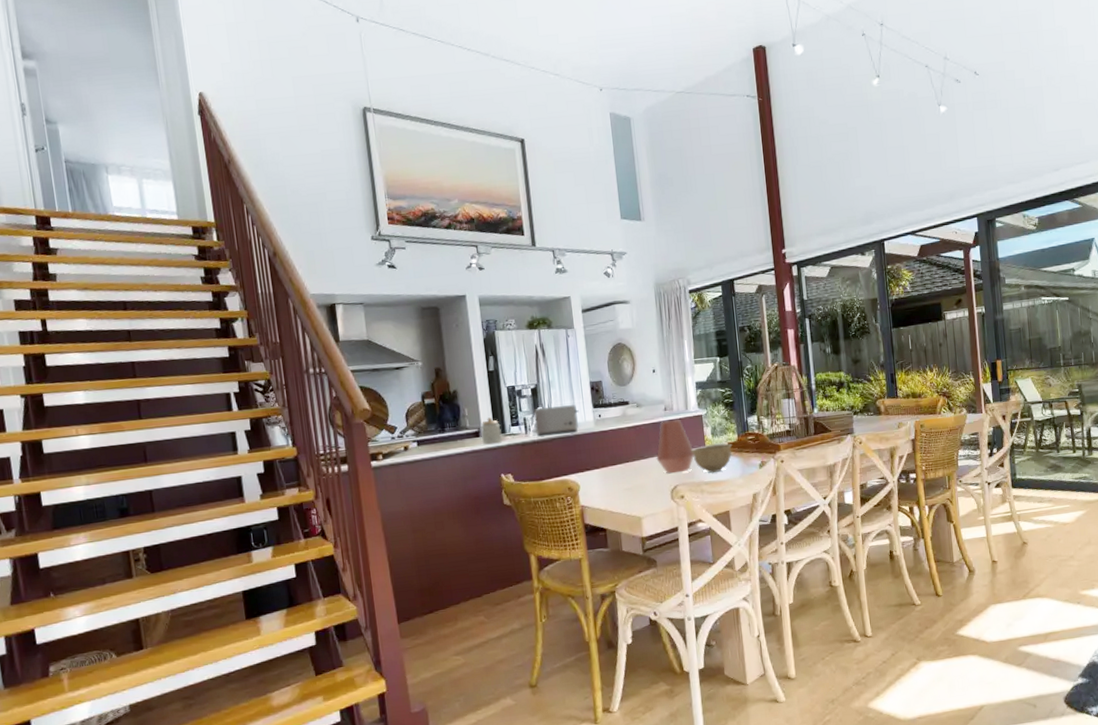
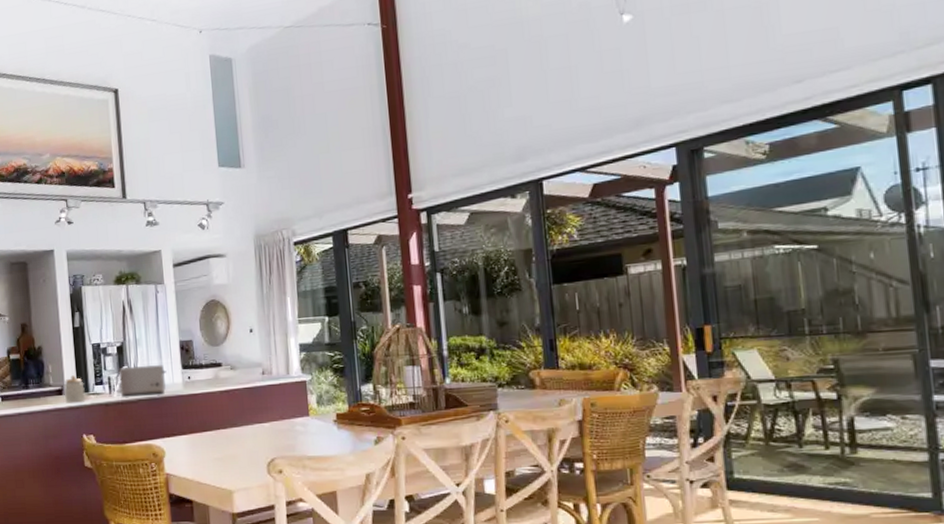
vase: present [656,419,695,474] -> none [251,384,296,445]
bowl: present [691,443,733,474] -> none [292,413,342,448]

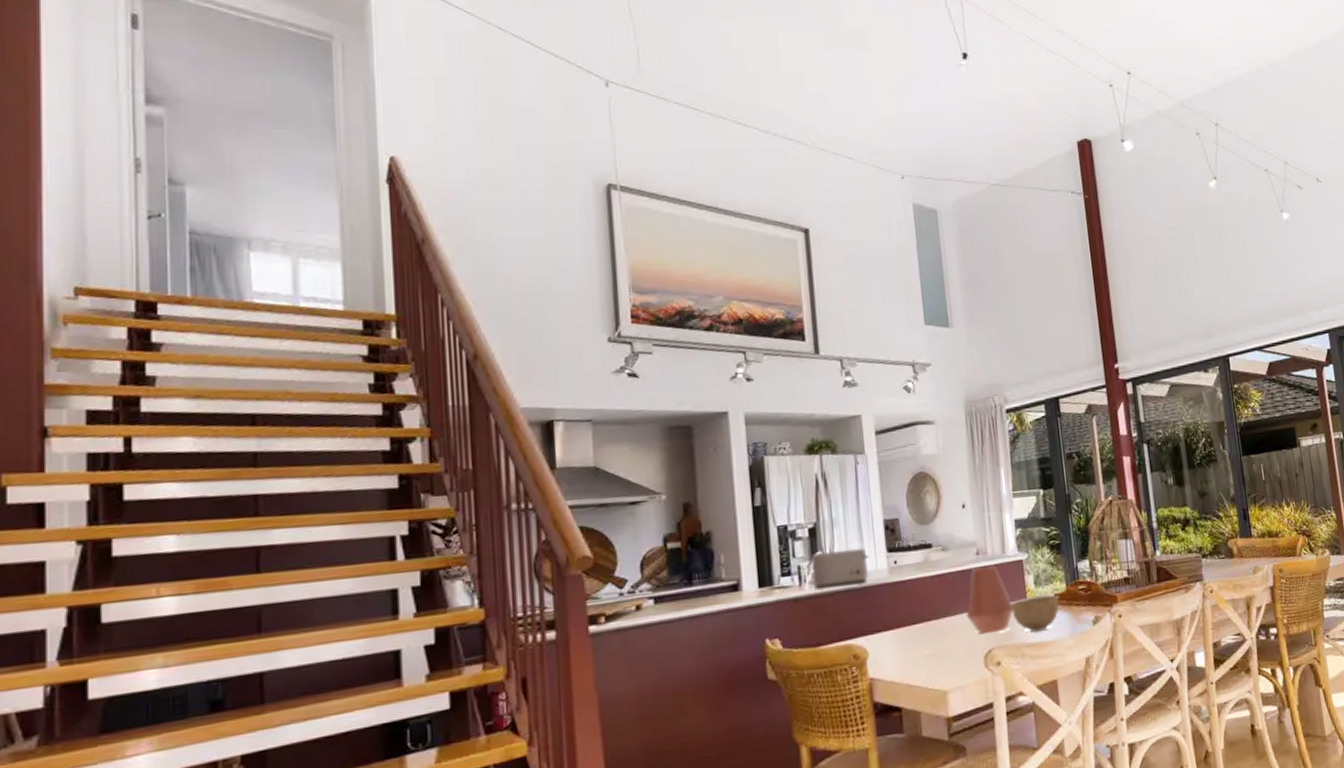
jar: present [63,375,86,404] -> none [740,565,769,602]
vase: none [251,384,296,445] -> present [966,565,1014,635]
bowl: none [292,413,342,448] -> present [1009,594,1060,633]

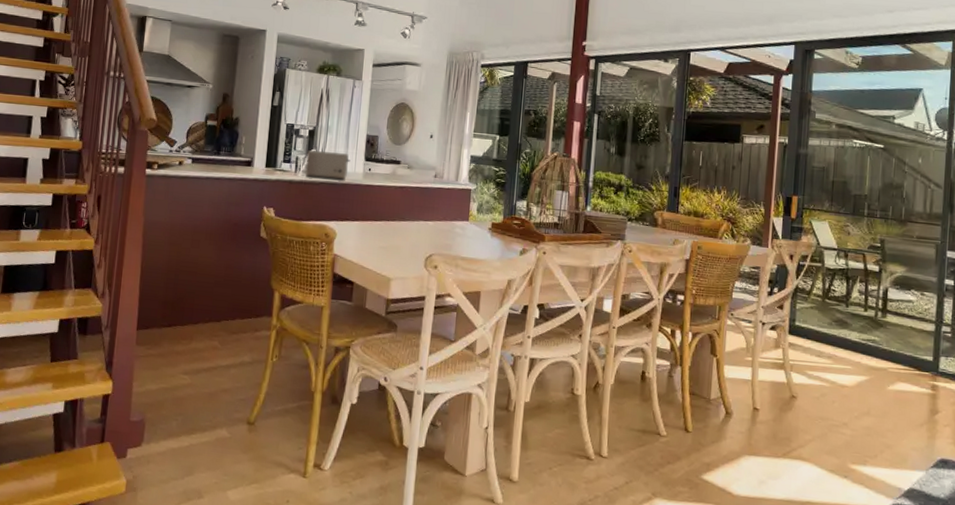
vase: present [966,565,1014,635] -> none [417,188,456,243]
bowl: present [1009,594,1060,633] -> none [453,220,497,250]

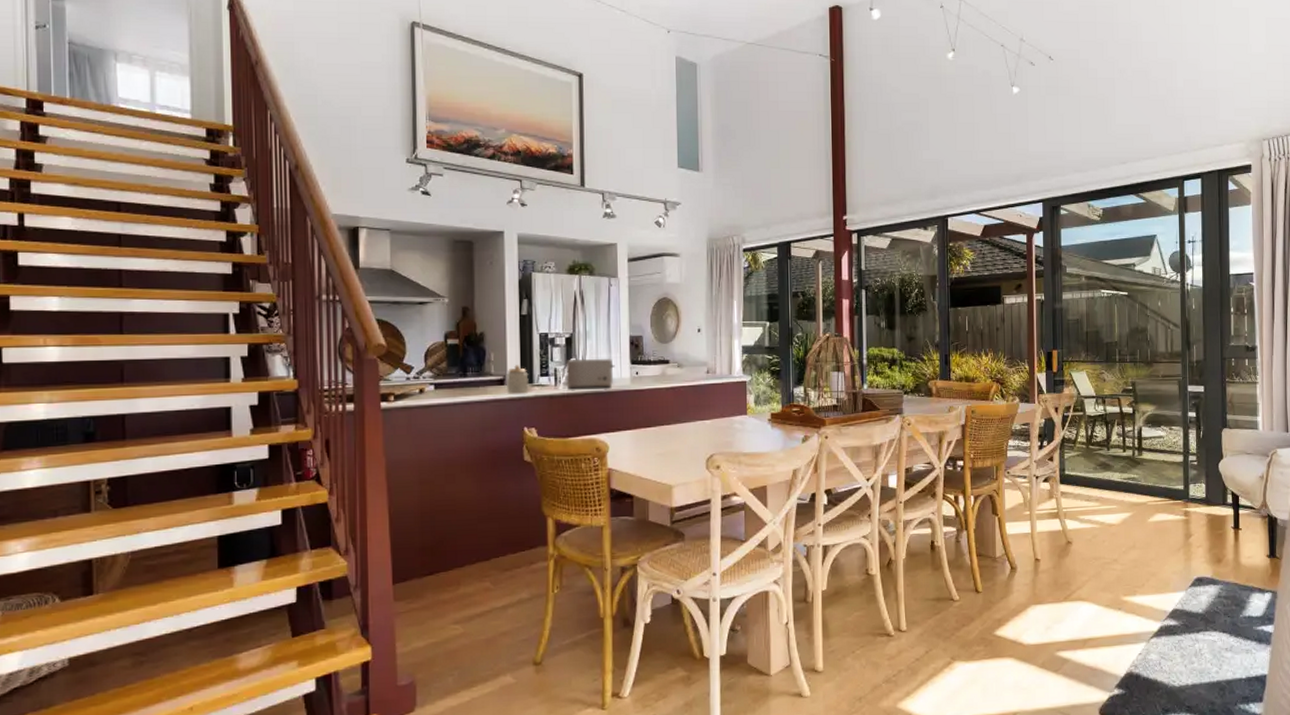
jar: none [251,150,273,177] -> present [505,365,529,394]

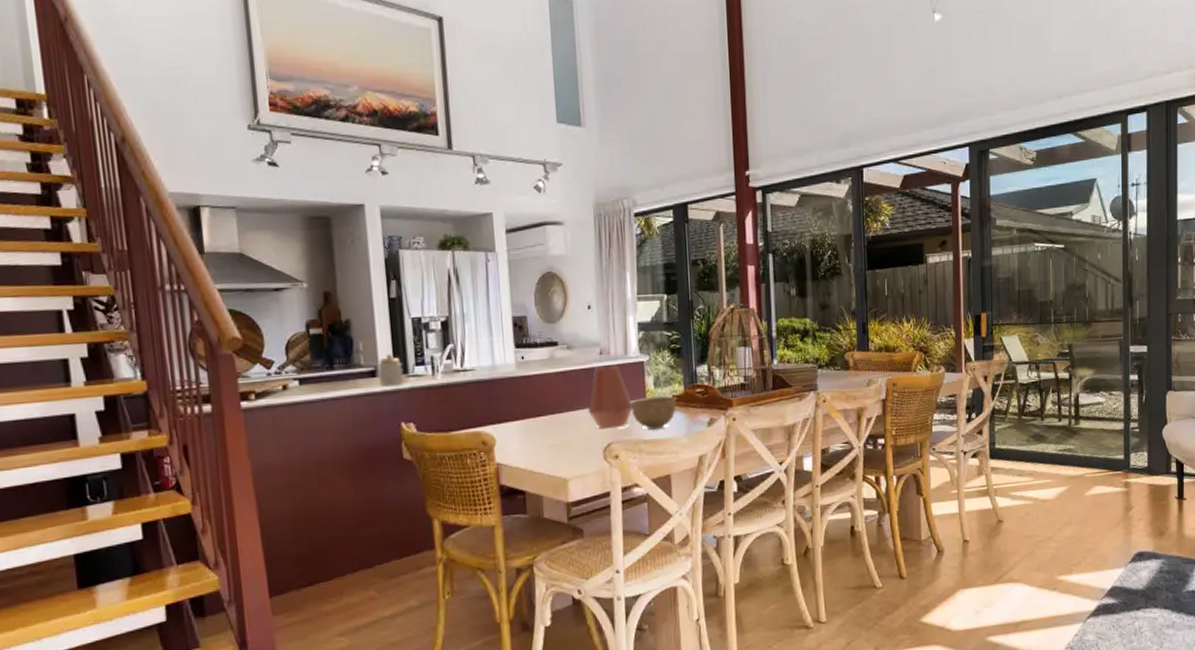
toaster: present [566,358,615,391] -> none [443,343,498,381]
vase: none [693,383,735,441] -> present [588,365,633,429]
bowl: none [731,412,776,445] -> present [629,395,678,431]

